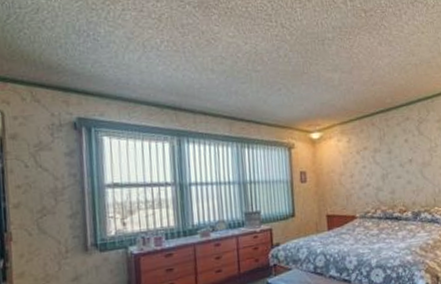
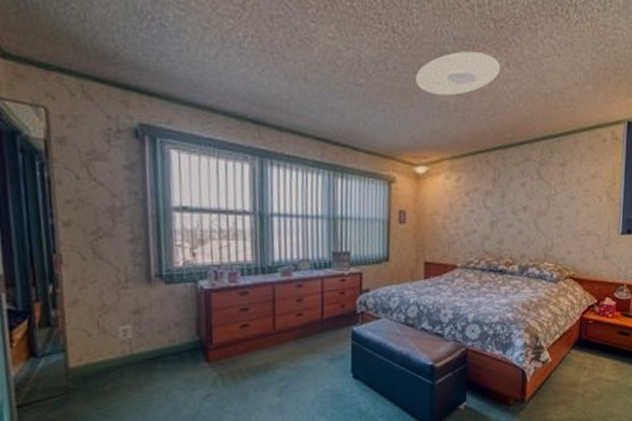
ceiling light: none [304,36,375,74] -> present [416,52,501,96]

